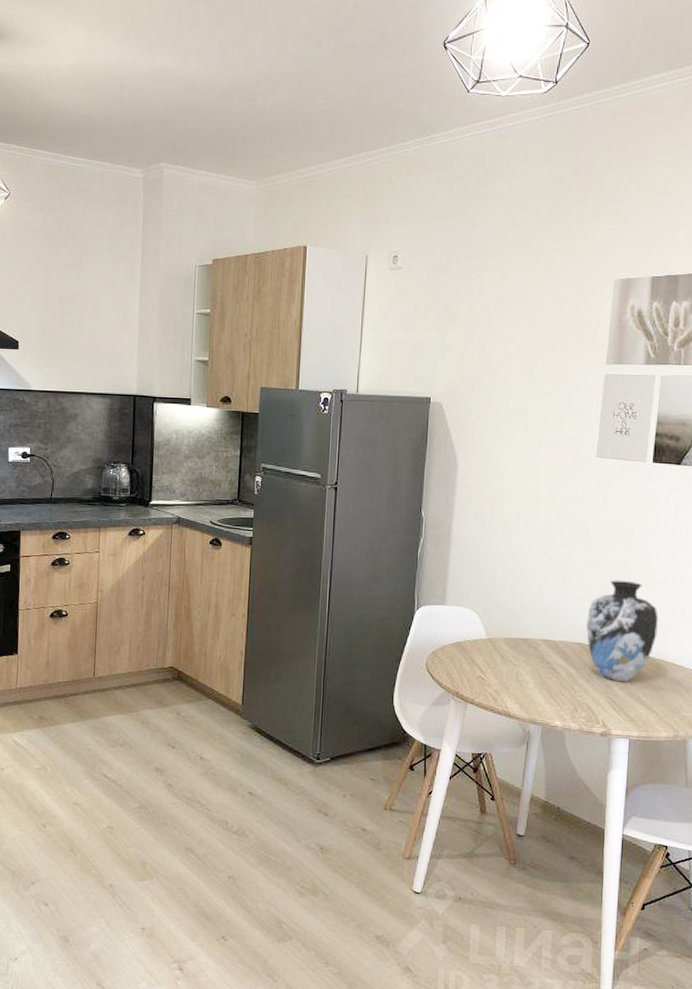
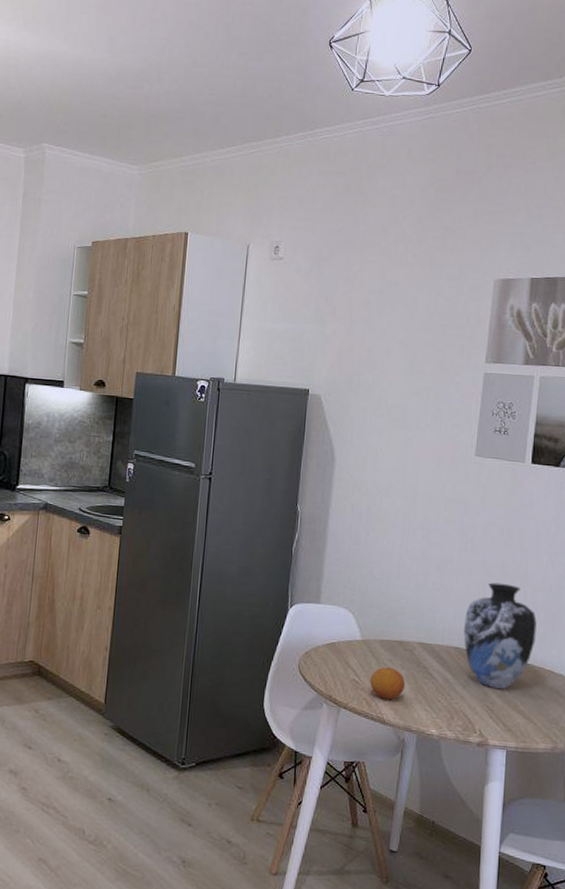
fruit: none [495,663,530,694] -> present [370,667,406,699]

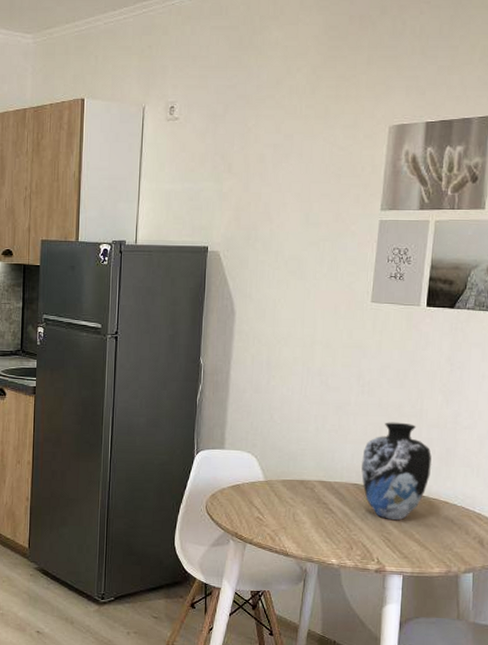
fruit: present [370,667,406,699] -> none [273,504,307,534]

